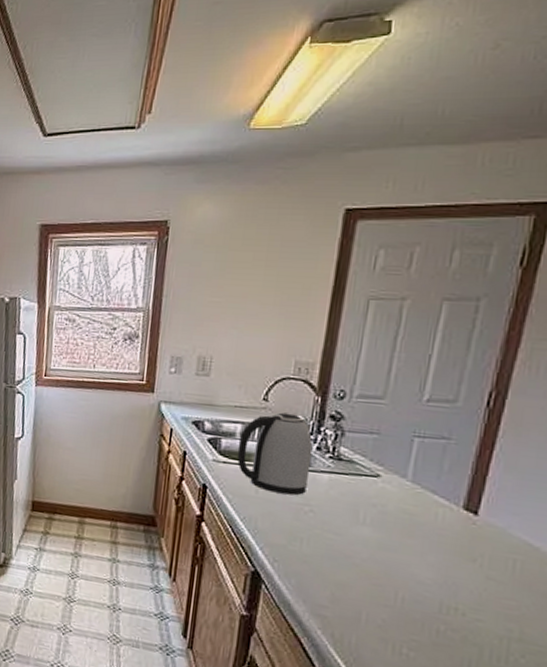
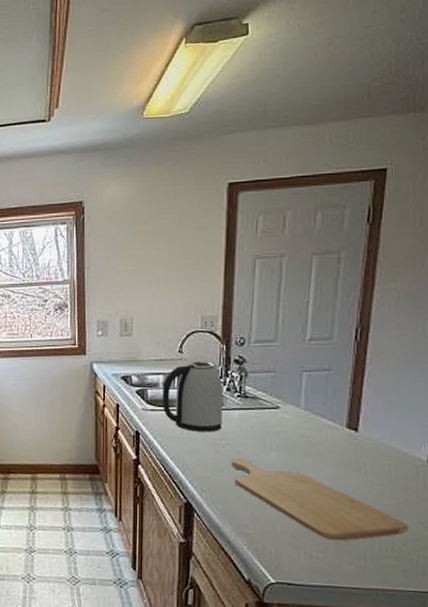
chopping board: none [313,527,531,645] -> present [231,457,408,541]

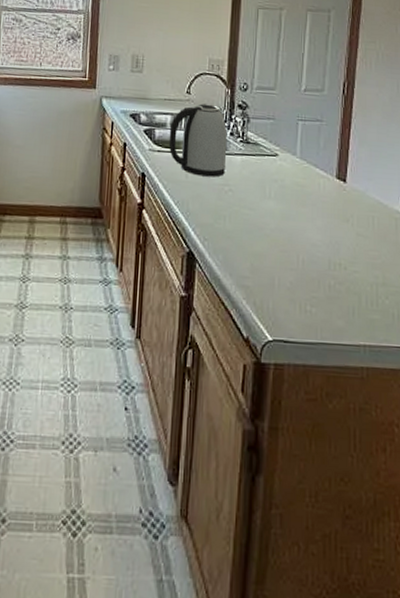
chopping board: present [231,457,408,541] -> none [233,204,390,295]

